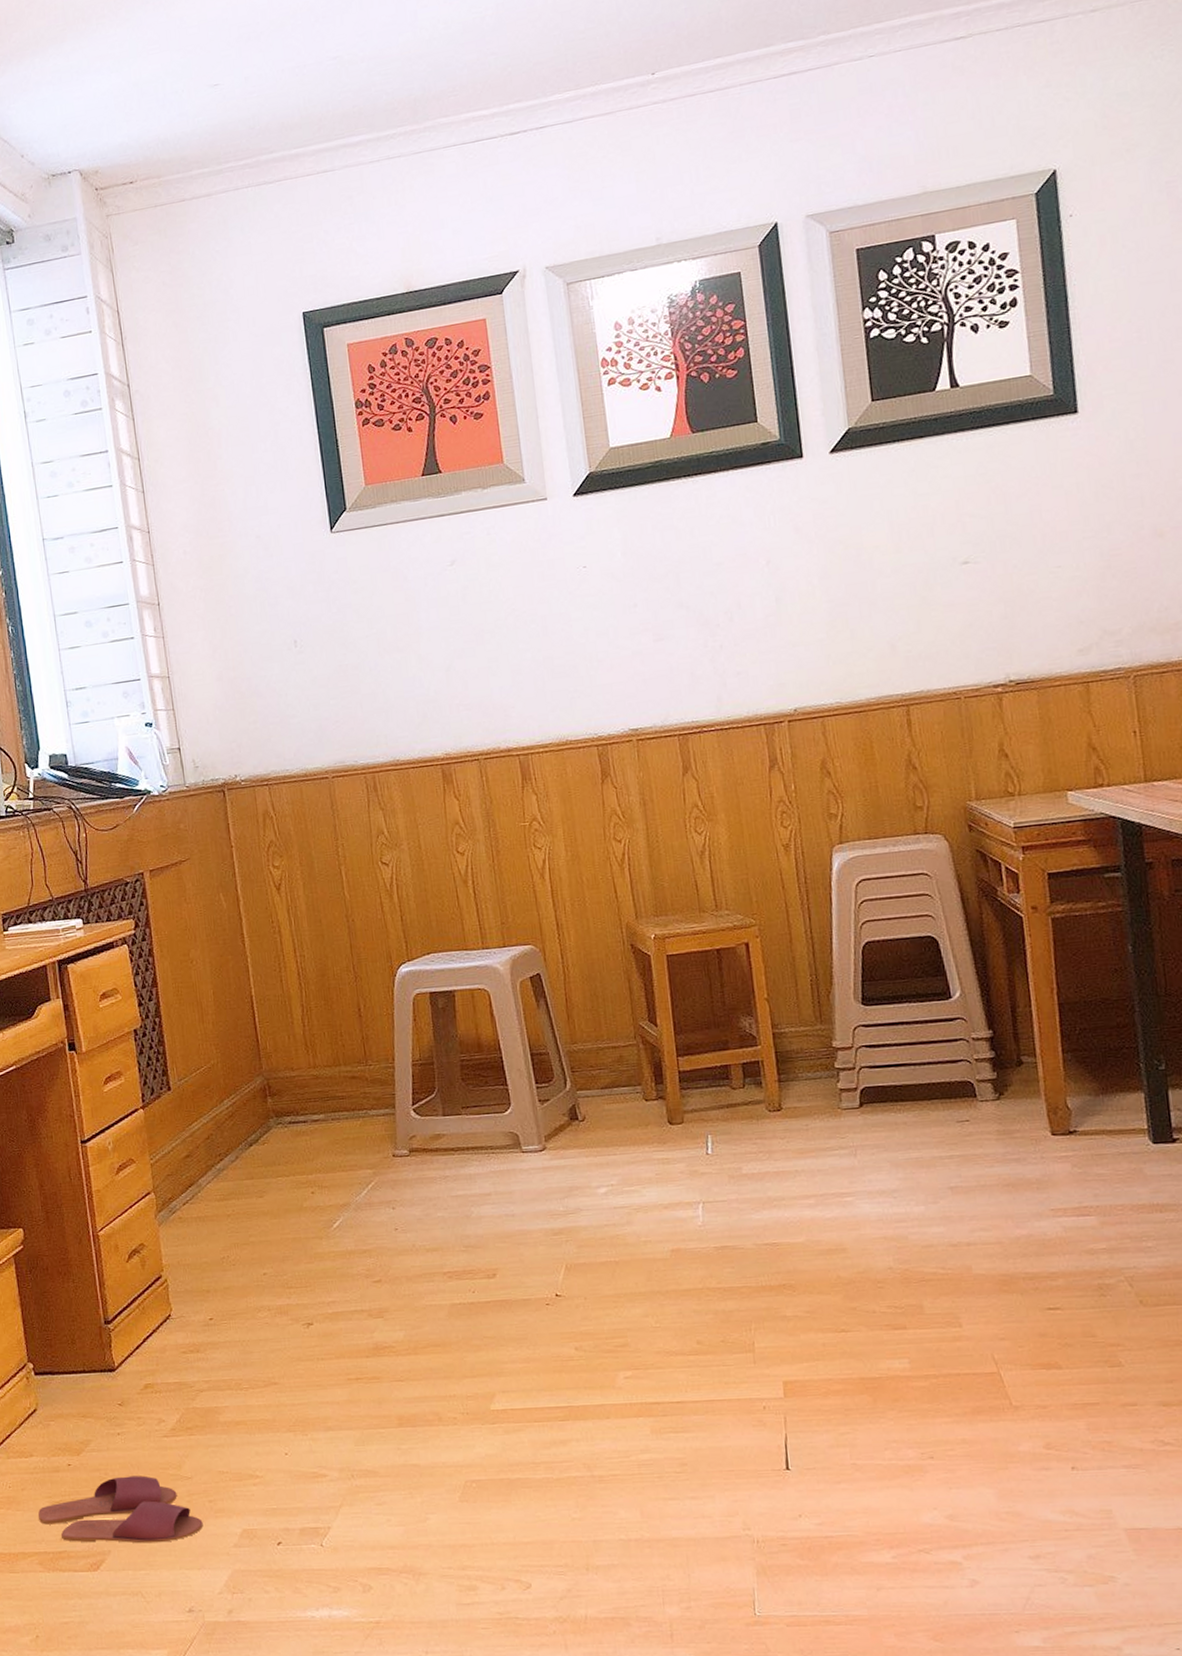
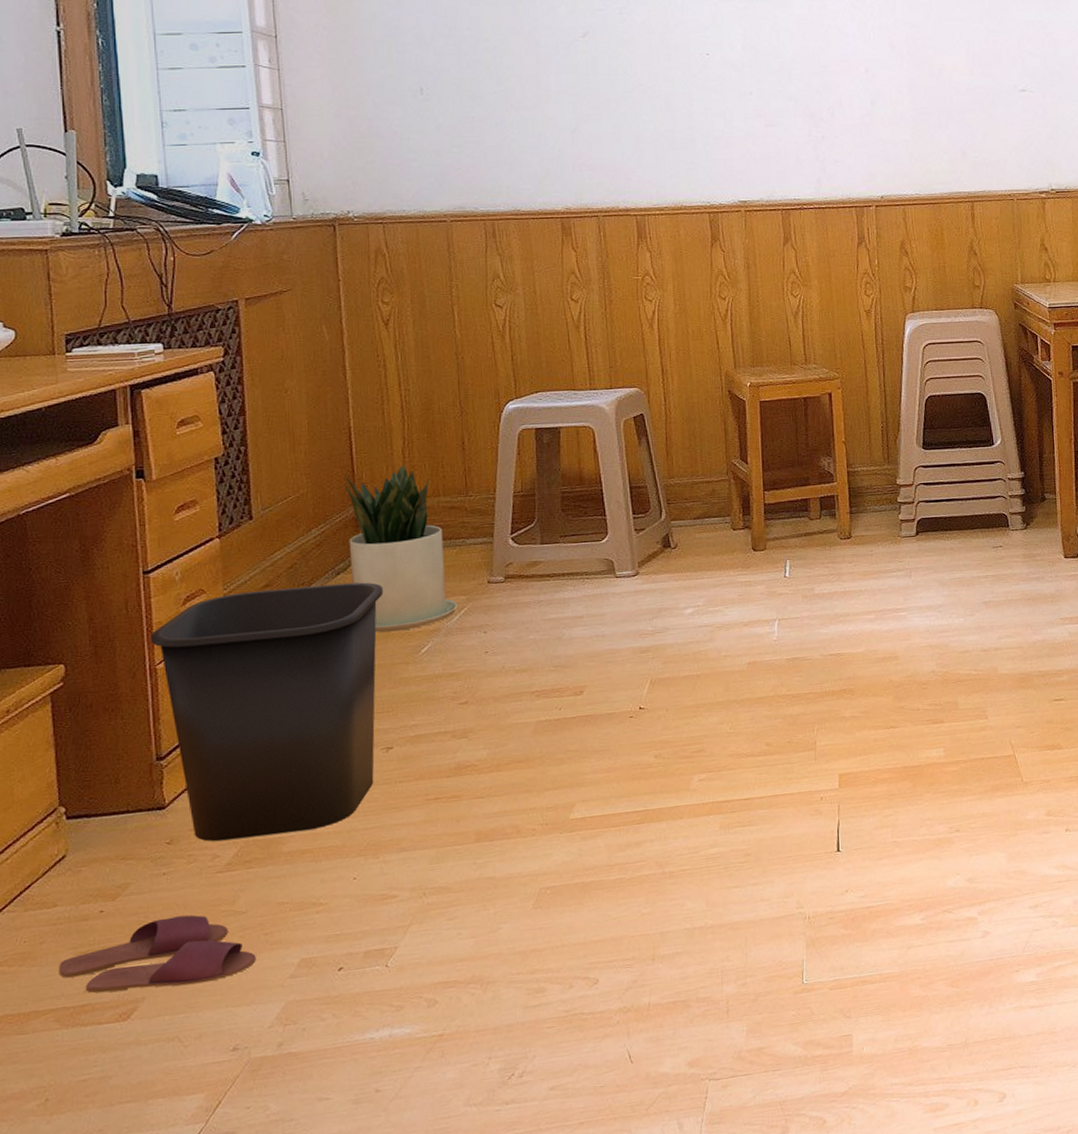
waste bin: none [91,1154,298,1406] -> present [151,582,384,841]
planter: none [250,1033,365,1206] -> present [344,464,458,633]

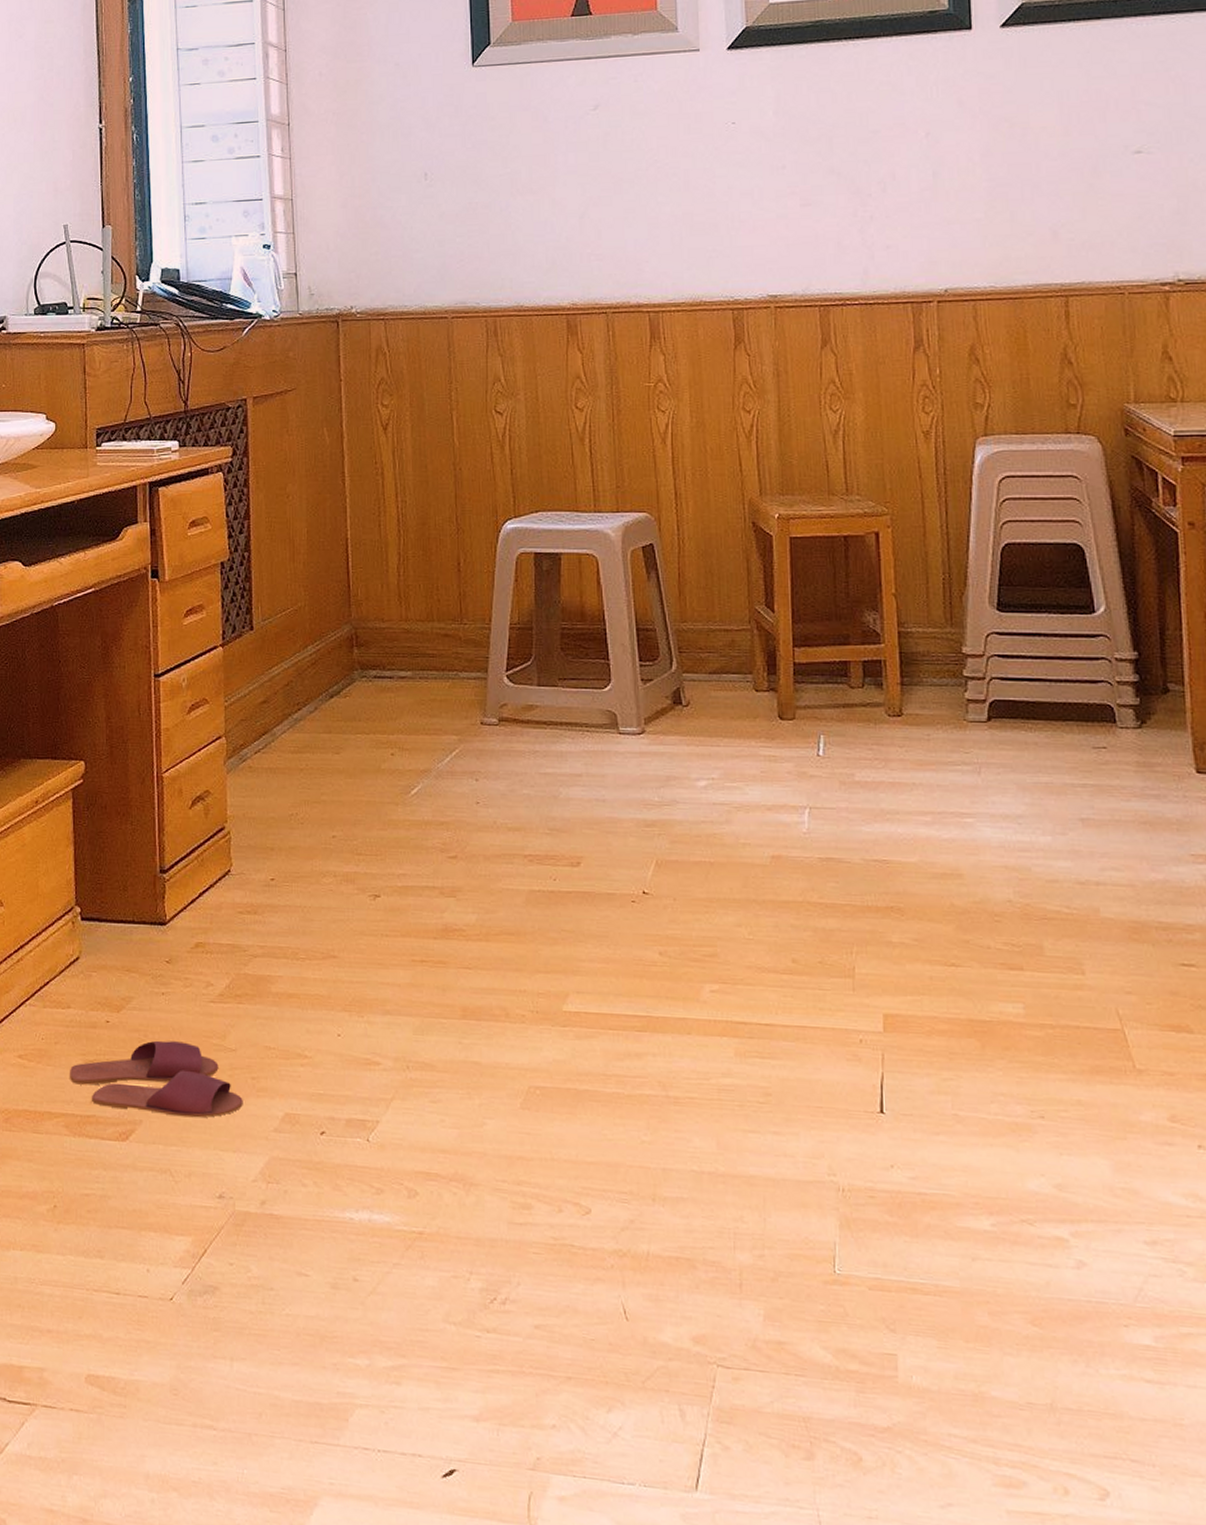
waste bin: present [151,582,384,841] -> none [159,706,375,973]
planter: present [344,464,458,633] -> none [340,583,449,767]

